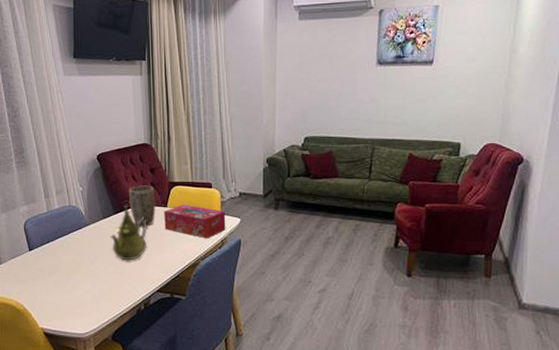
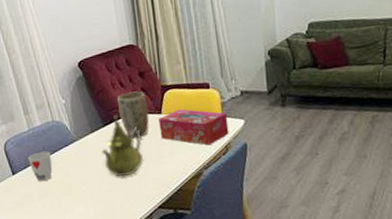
cup: none [44,232,66,259] -> present [28,151,53,182]

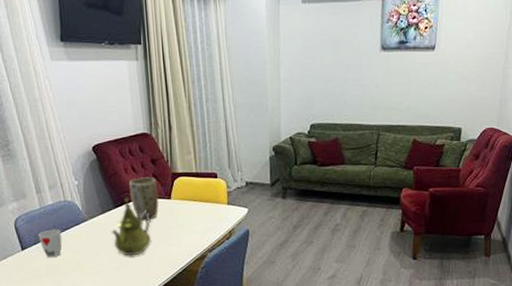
tissue box: present [158,109,229,146] -> none [168,195,233,230]

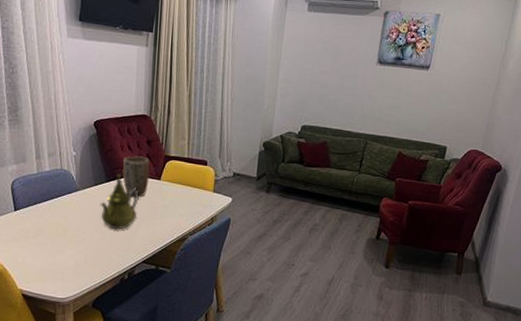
cup: present [38,229,63,258] -> none [31,194,54,222]

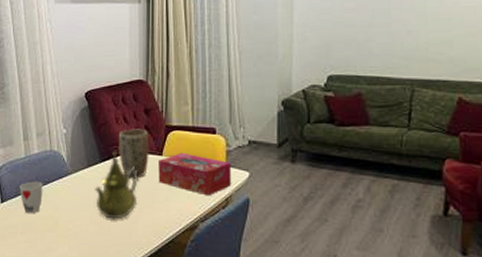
cup: none [31,194,54,222] -> present [19,181,43,214]
tissue box: none [156,179,218,215] -> present [158,153,232,196]

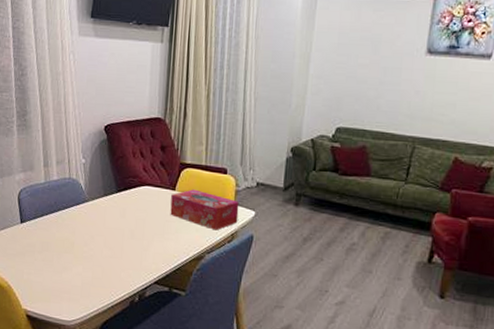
cup: present [19,181,43,214] -> none [38,205,61,235]
teapot: present [94,152,138,219] -> none [109,184,152,246]
plant pot: present [118,129,149,177] -> none [133,163,164,209]

